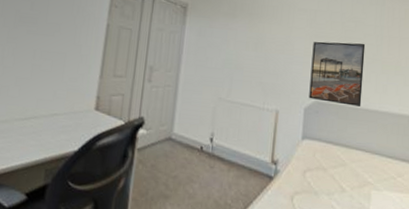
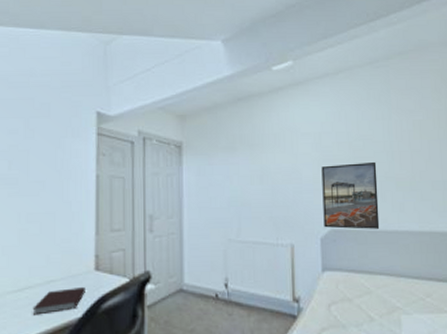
notebook: none [35,123,84,143] -> present [32,286,85,315]

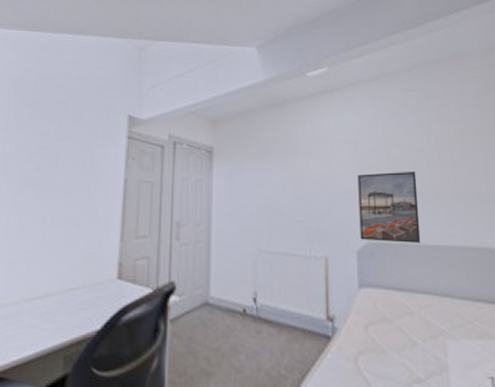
notebook: present [32,286,85,315] -> none [50,296,106,325]

